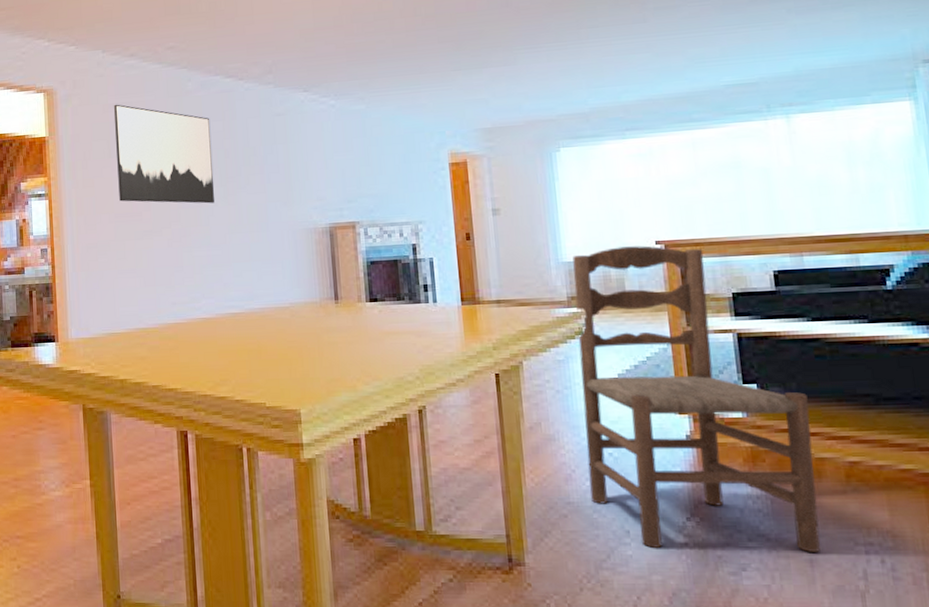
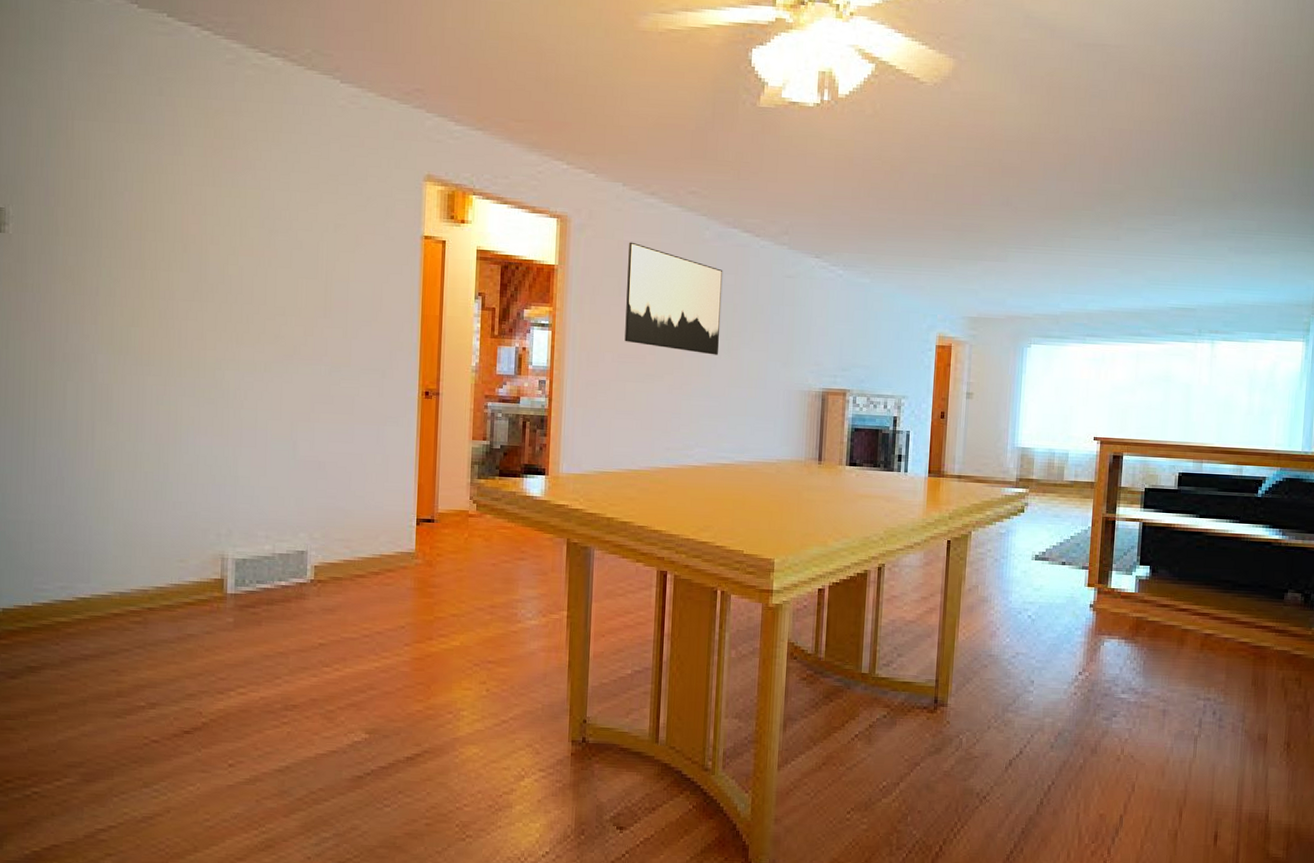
dining chair: present [572,245,821,552] -> none [1008,439,1185,704]

